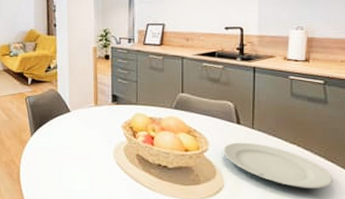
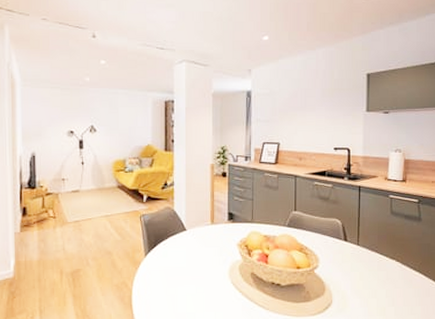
plate: present [223,142,333,188] -> none [331,258,425,301]

